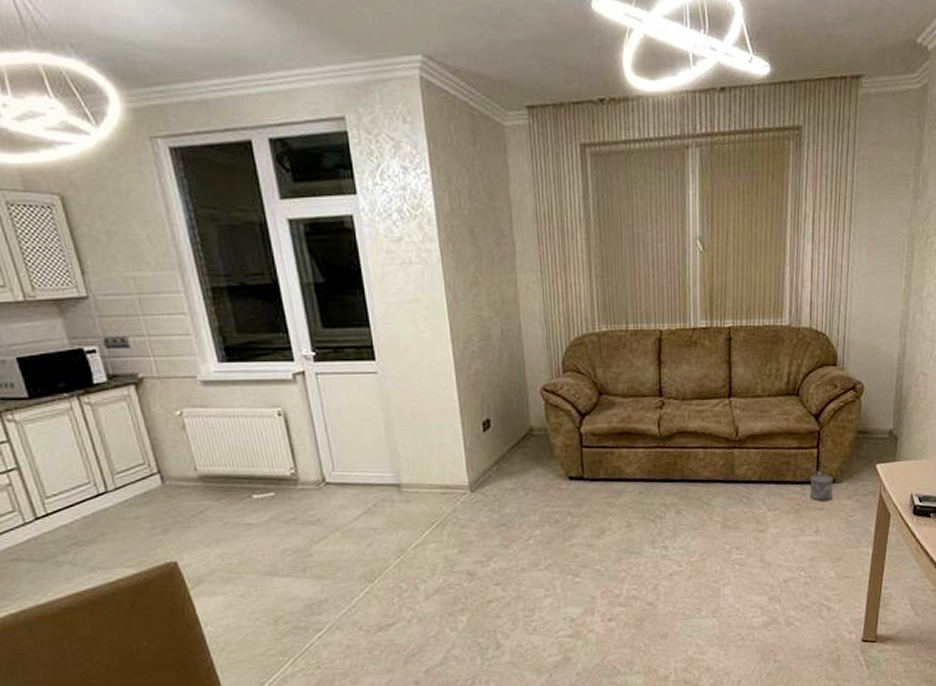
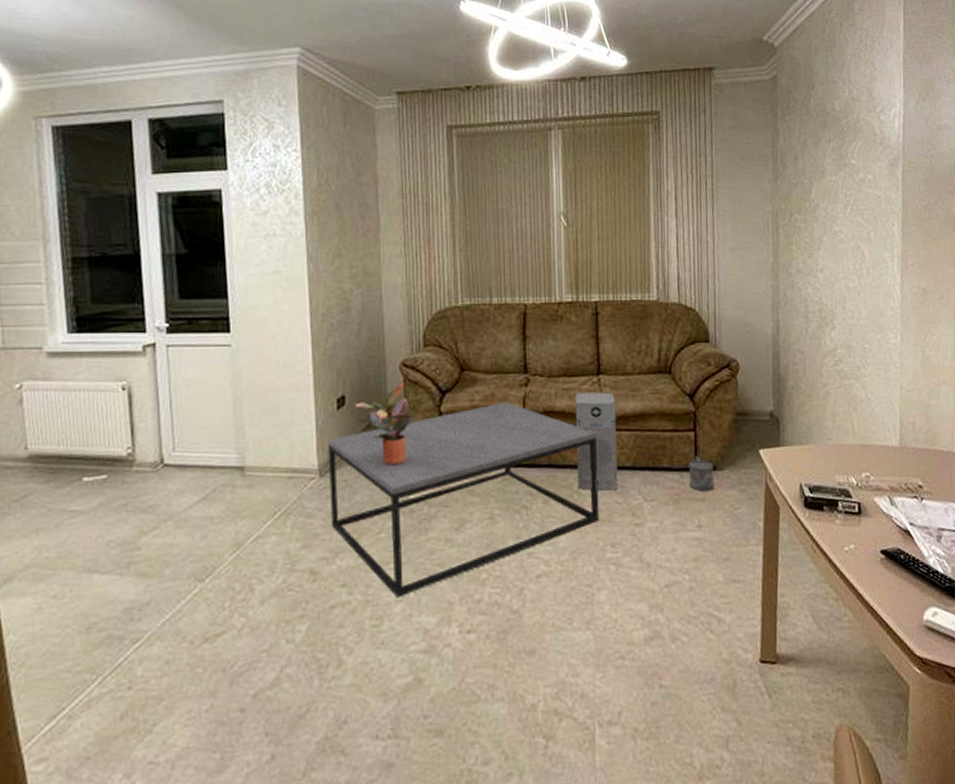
coffee table: none [477,423,727,594] -> present [328,402,600,598]
potted plant: none [499,407,556,481] -> present [354,384,415,464]
air purifier: none [707,413,745,502] -> present [575,392,618,491]

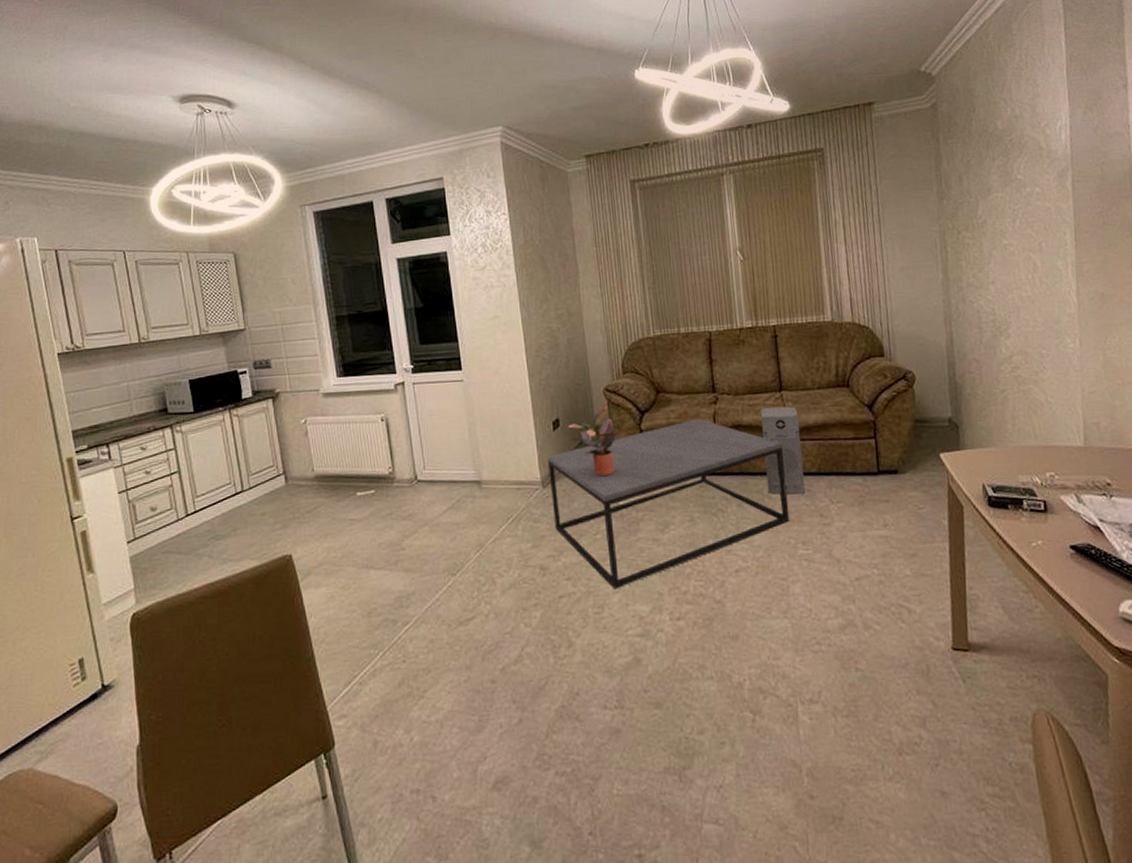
watering can: present [689,457,714,491] -> none [871,462,897,493]

